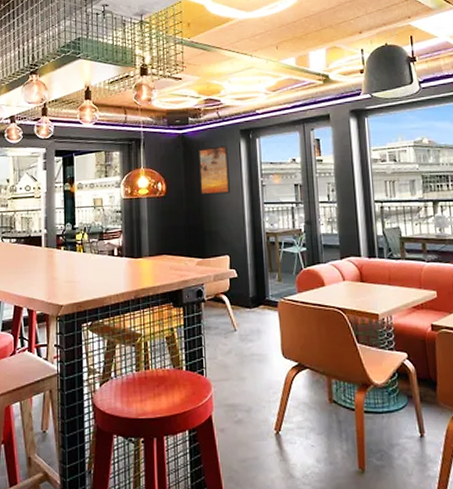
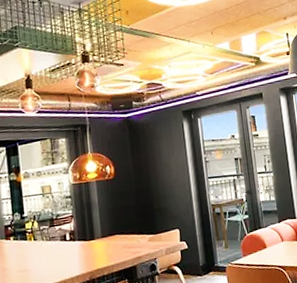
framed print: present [199,145,230,195] -> none [144,126,176,175]

